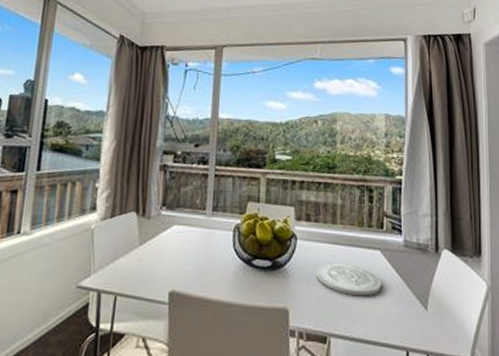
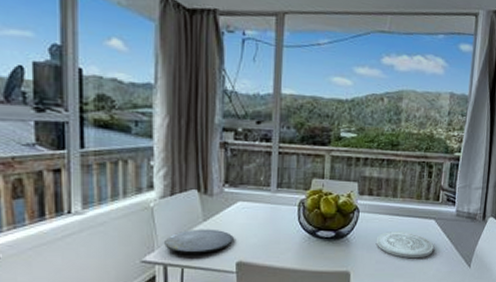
plate: none [100,253,168,281] -> present [164,229,234,254]

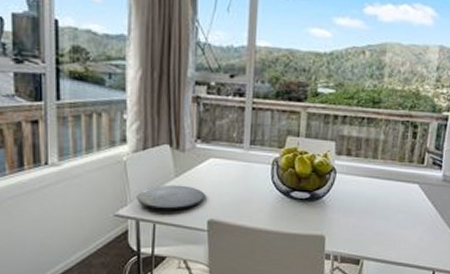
plate: present [377,231,434,259] -> none [354,195,417,225]

